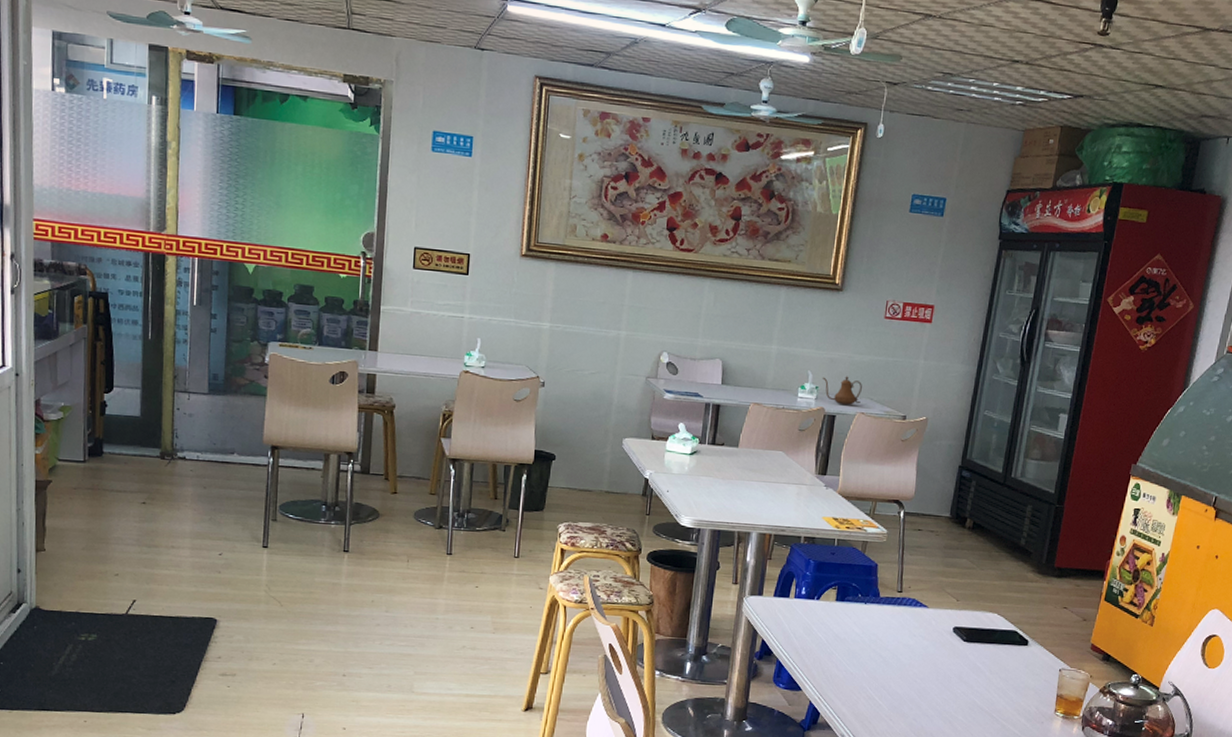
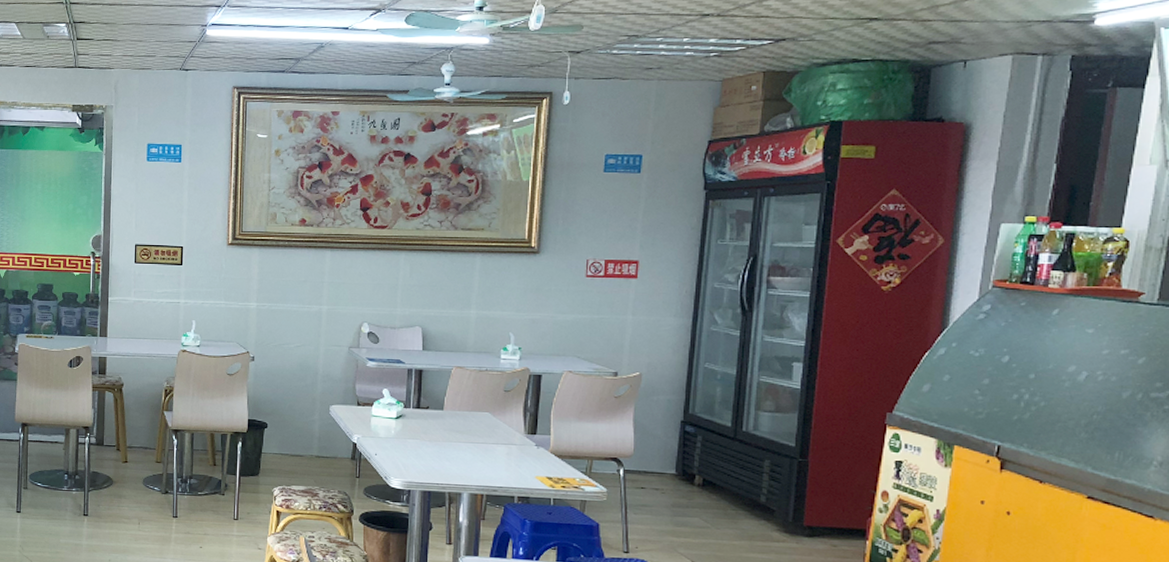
teapot: present [822,376,862,405] -> none [524,336,567,364]

